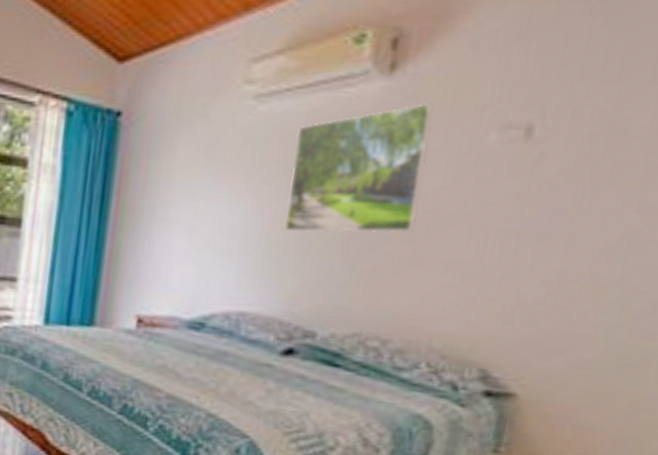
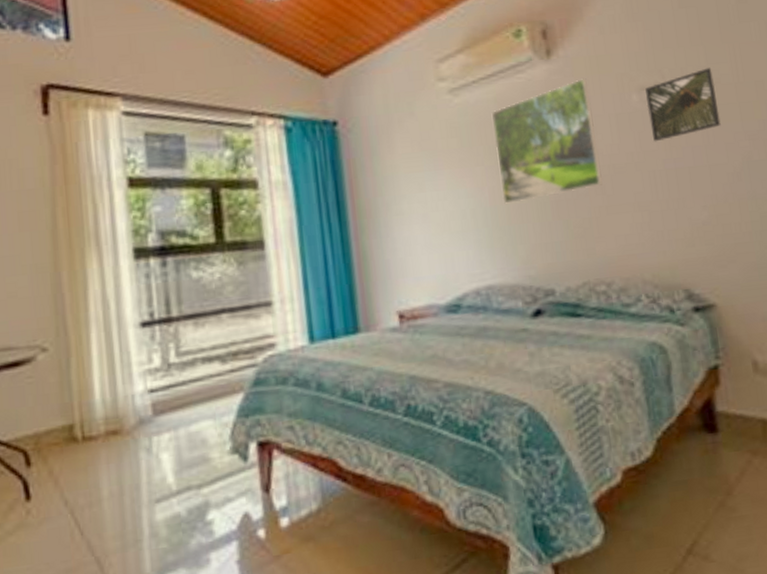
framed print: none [501,112,621,195] -> present [645,67,721,142]

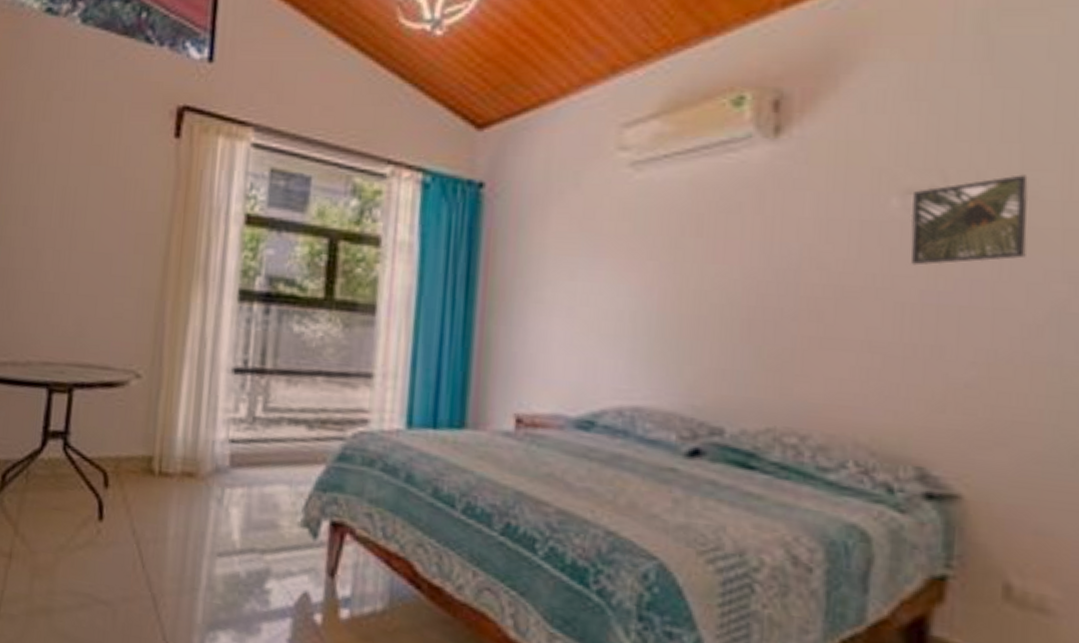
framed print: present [491,77,603,204] -> none [676,167,826,313]

